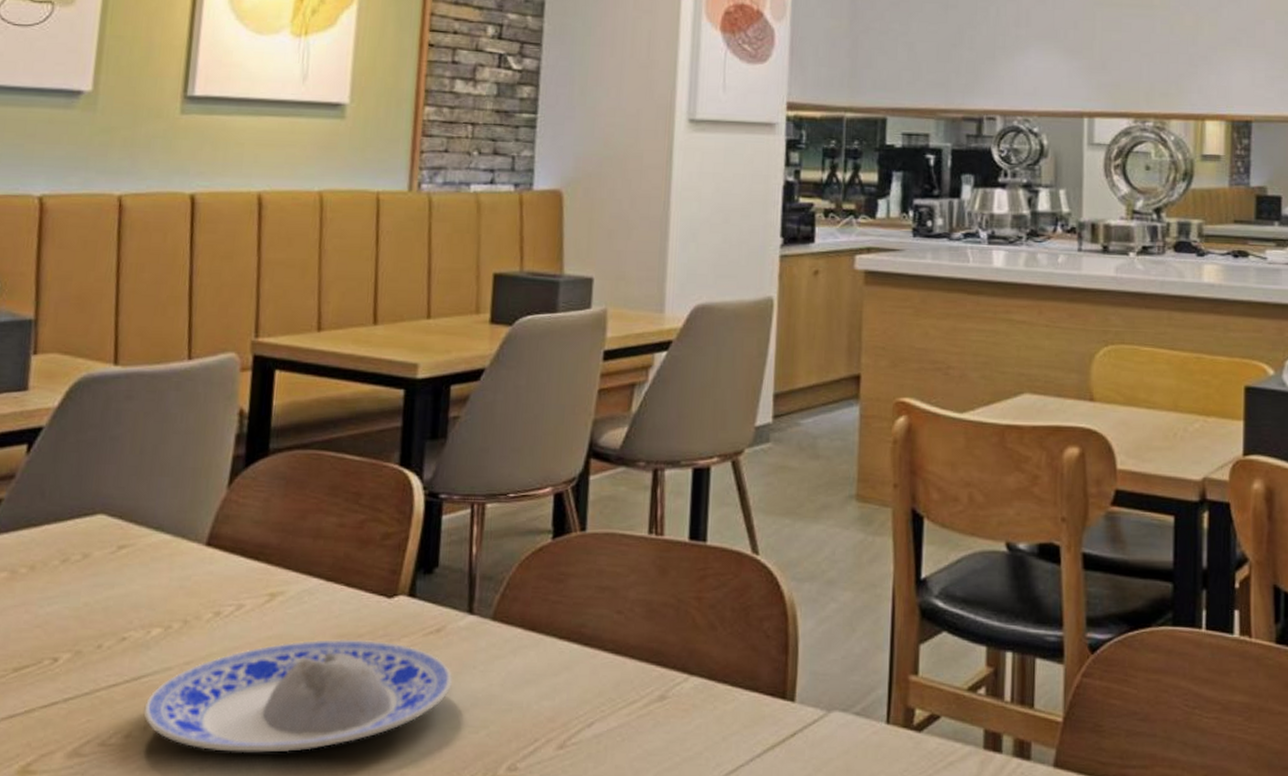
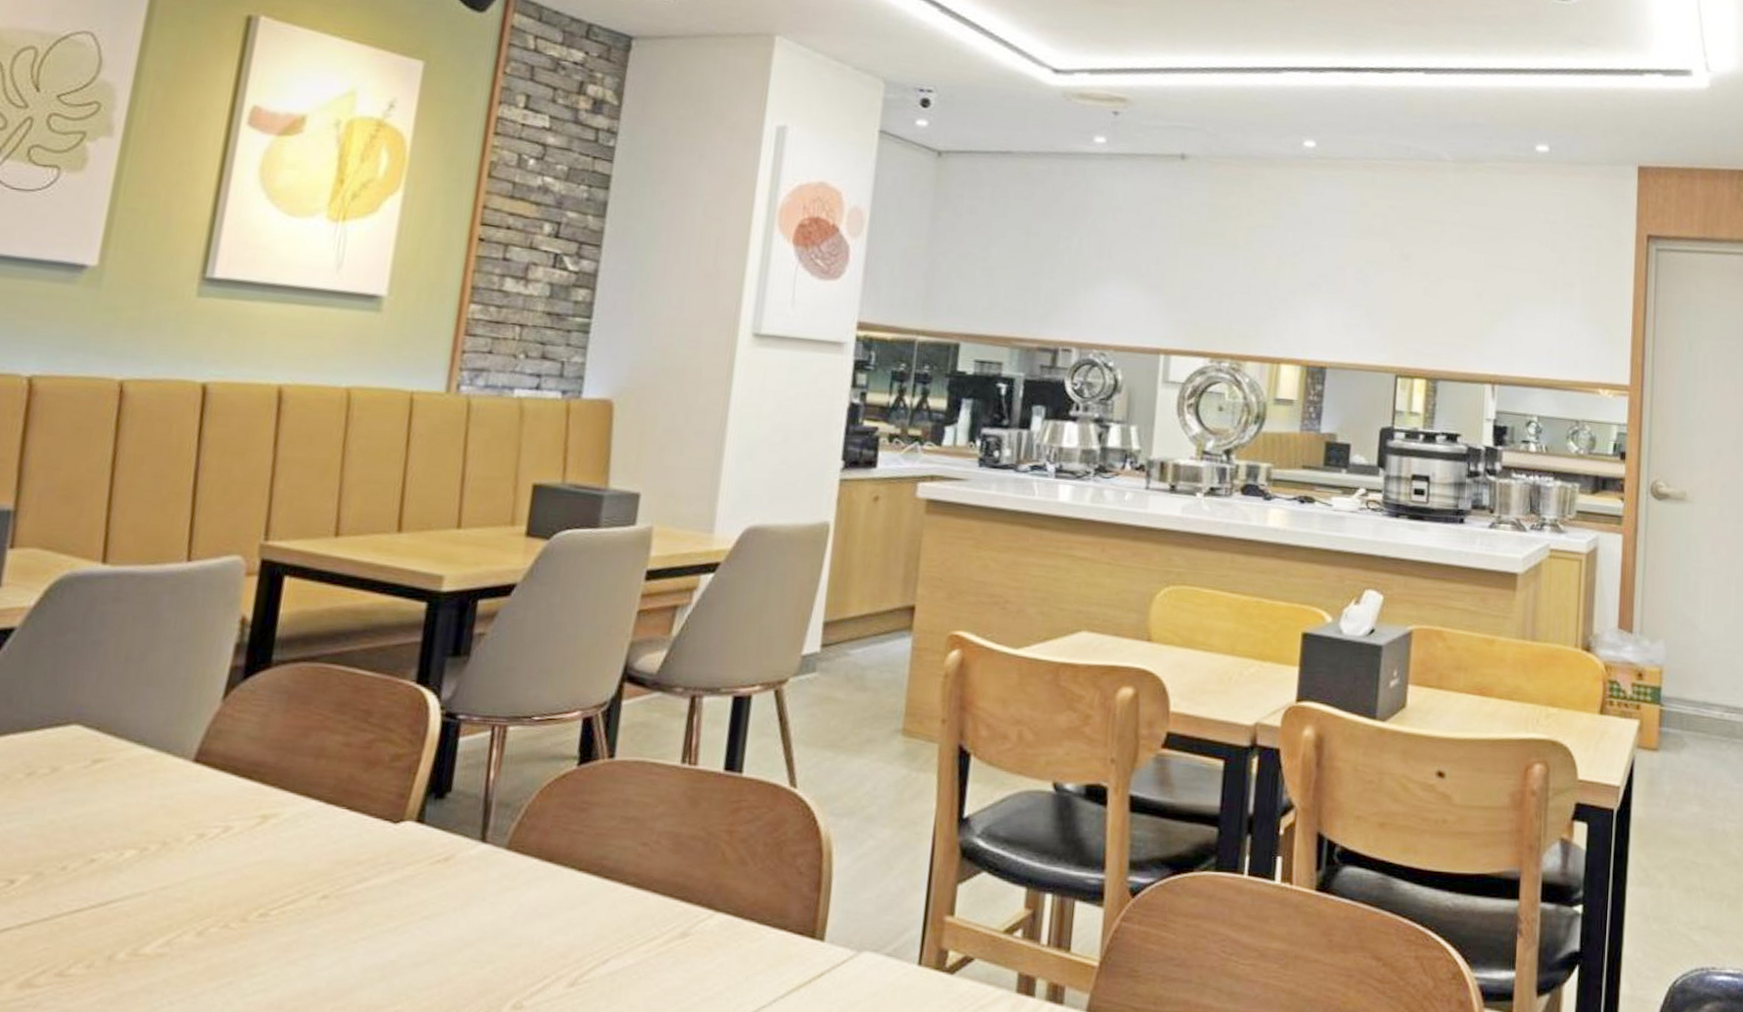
plate: present [143,638,452,753] -> none [109,865,459,987]

